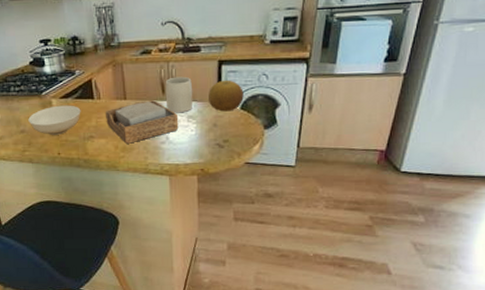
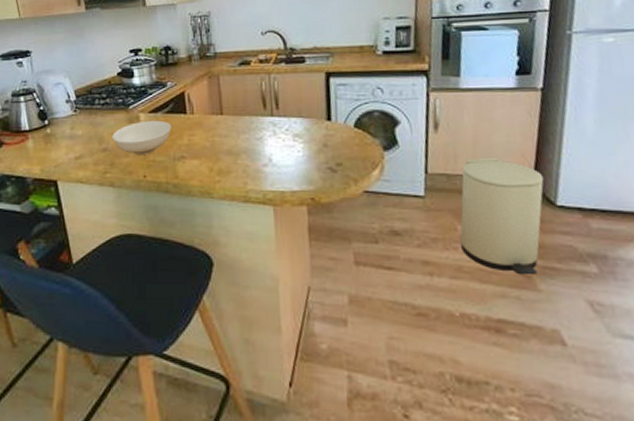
napkin holder: present [105,99,179,144] -> none [198,115,283,166]
mug: present [165,76,193,113] -> none [266,89,299,131]
fruit: present [209,79,244,112] -> none [316,93,357,130]
pedal bin: none [320,133,394,225] -> present [460,157,544,276]

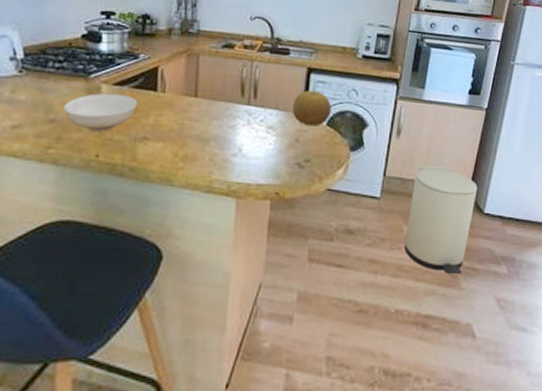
fruit: none [316,93,357,130] -> present [293,90,331,127]

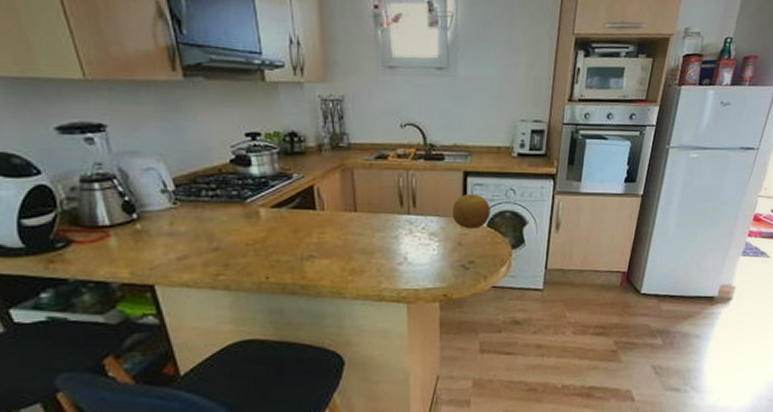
bowl: present [63,93,138,131] -> none [225,216,299,254]
pedal bin: present [404,165,478,275] -> none [568,254,635,351]

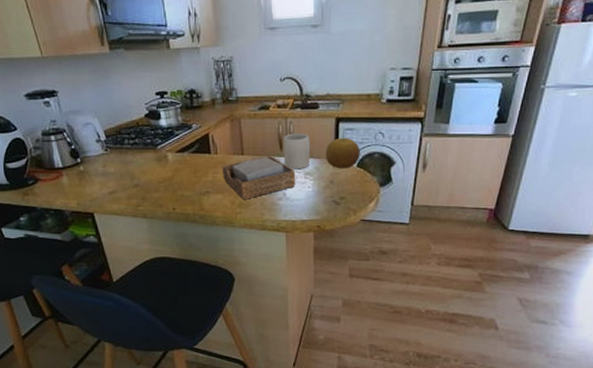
napkin holder: none [329,212,419,265] -> present [221,155,296,200]
mug: none [403,187,436,230] -> present [283,133,311,170]

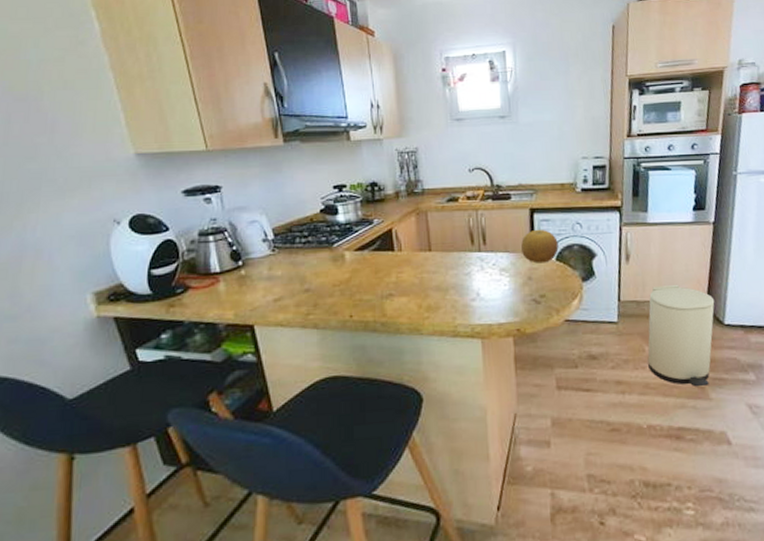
napkin holder: present [221,155,296,200] -> none [406,251,491,302]
mug: present [283,133,311,170] -> none [474,225,506,266]
pedal bin: none [433,192,503,282] -> present [647,284,715,387]

